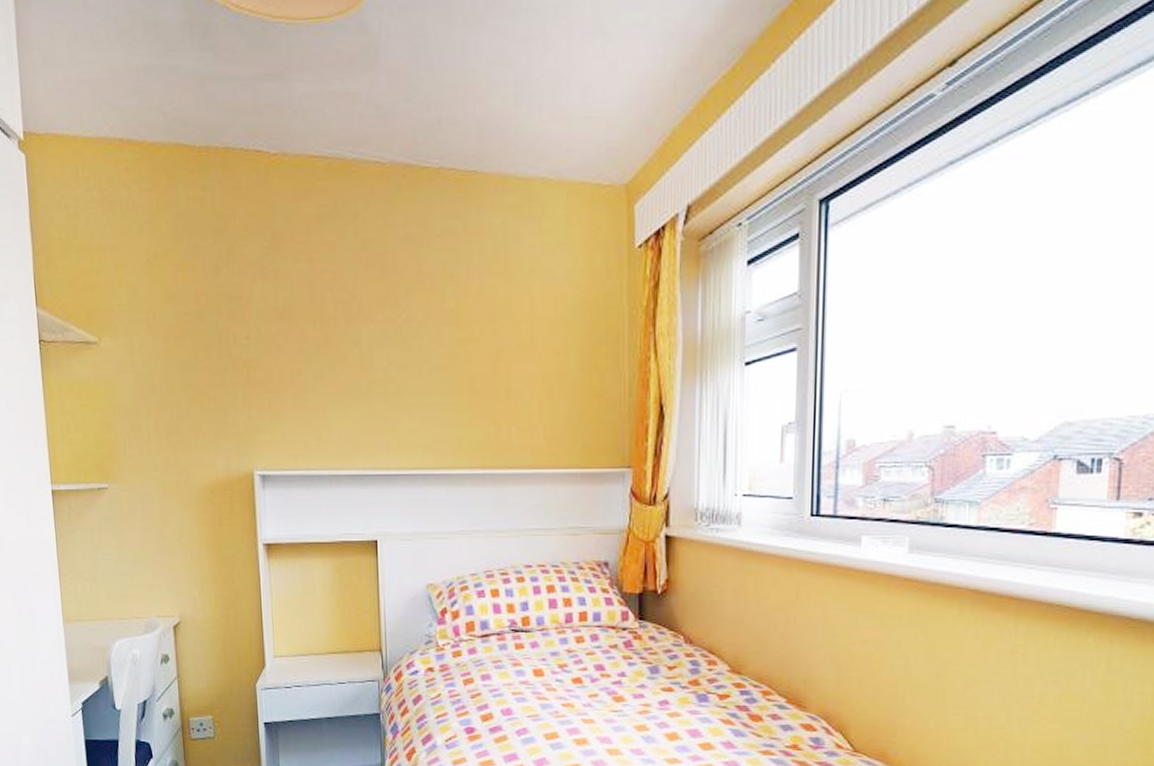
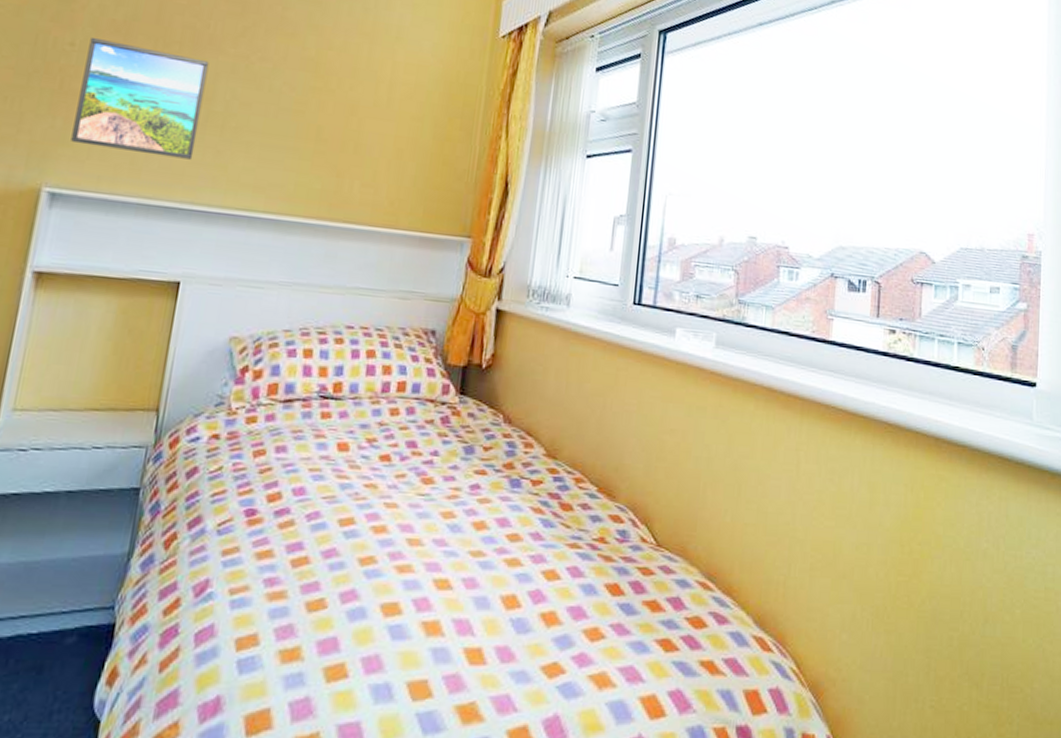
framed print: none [261,327,366,429] -> present [71,37,209,160]

